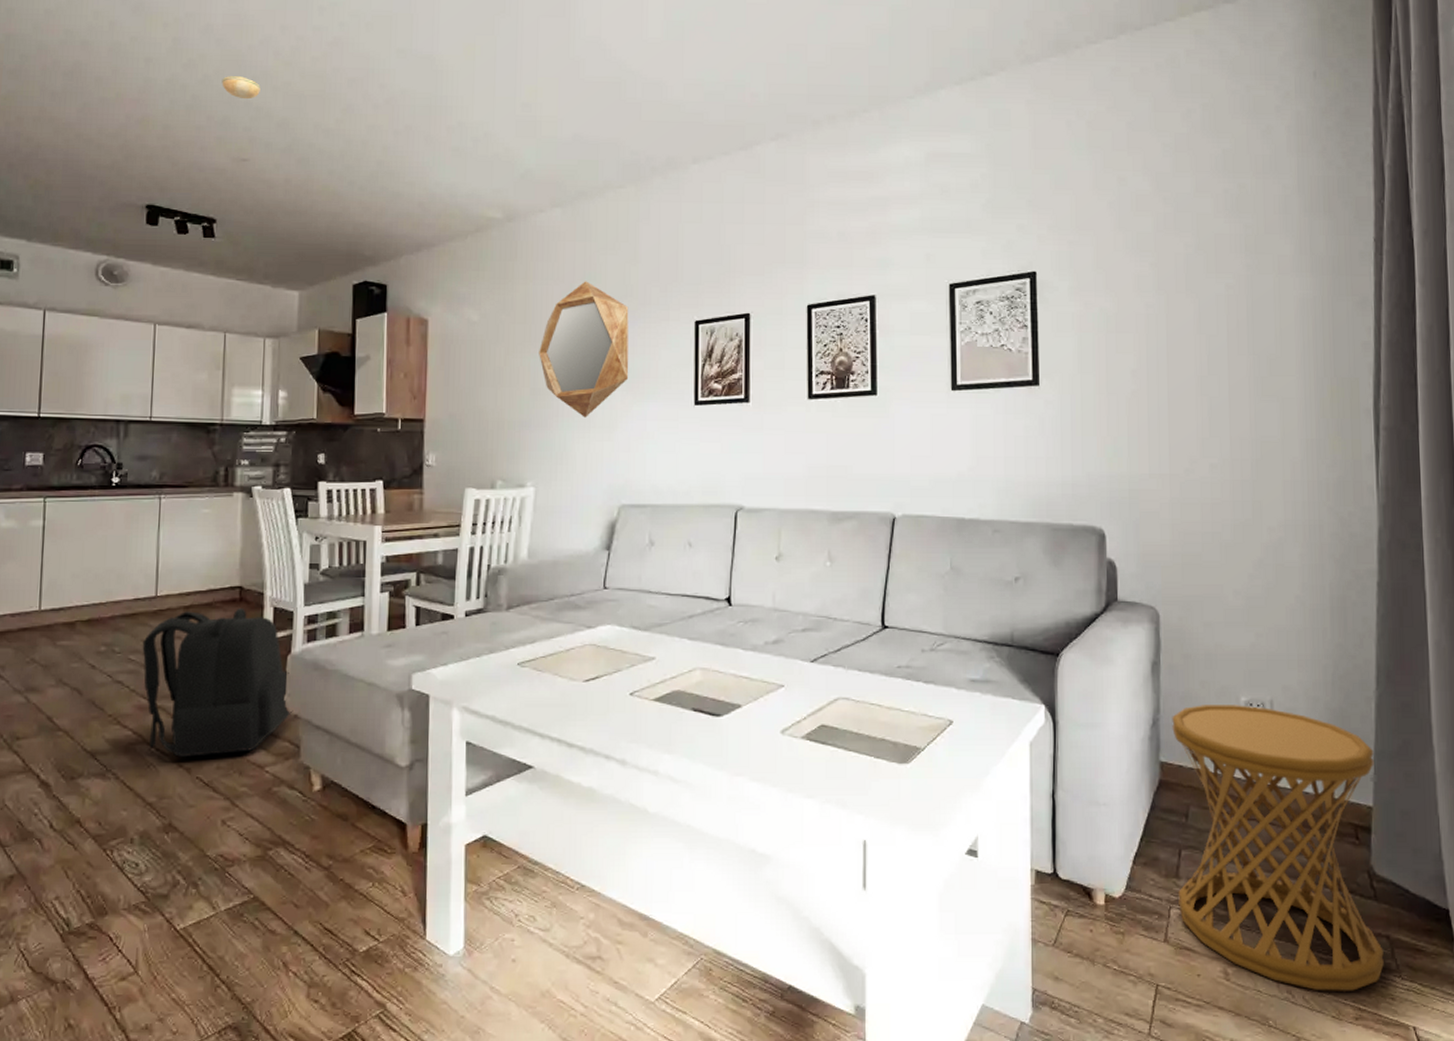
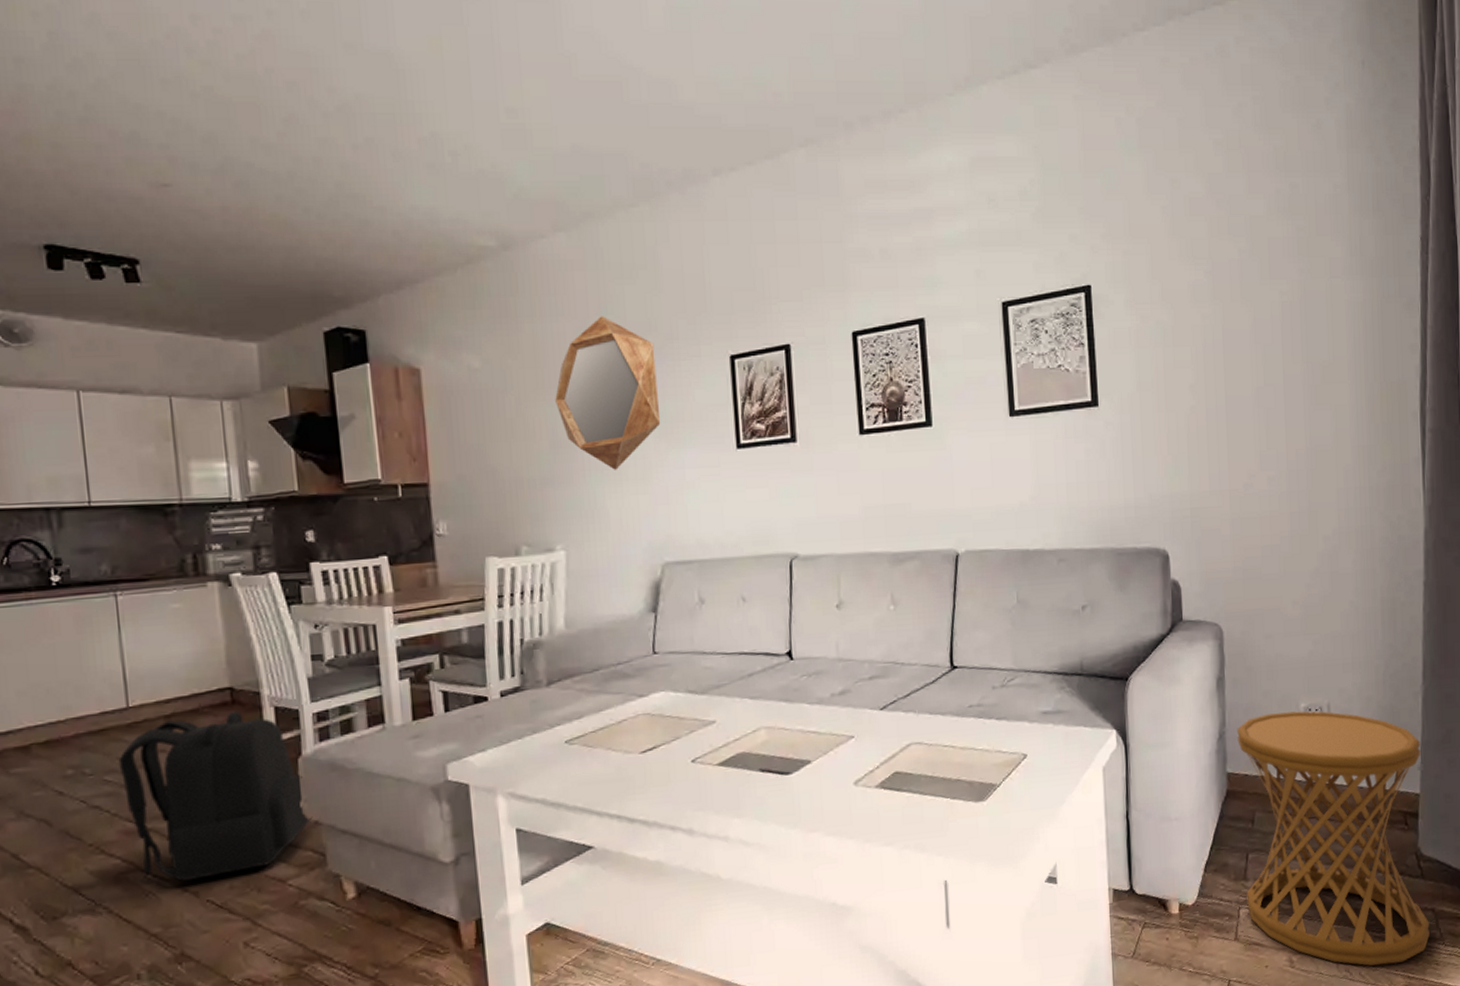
smoke detector: present [222,76,260,100] -> none [121,80,175,109]

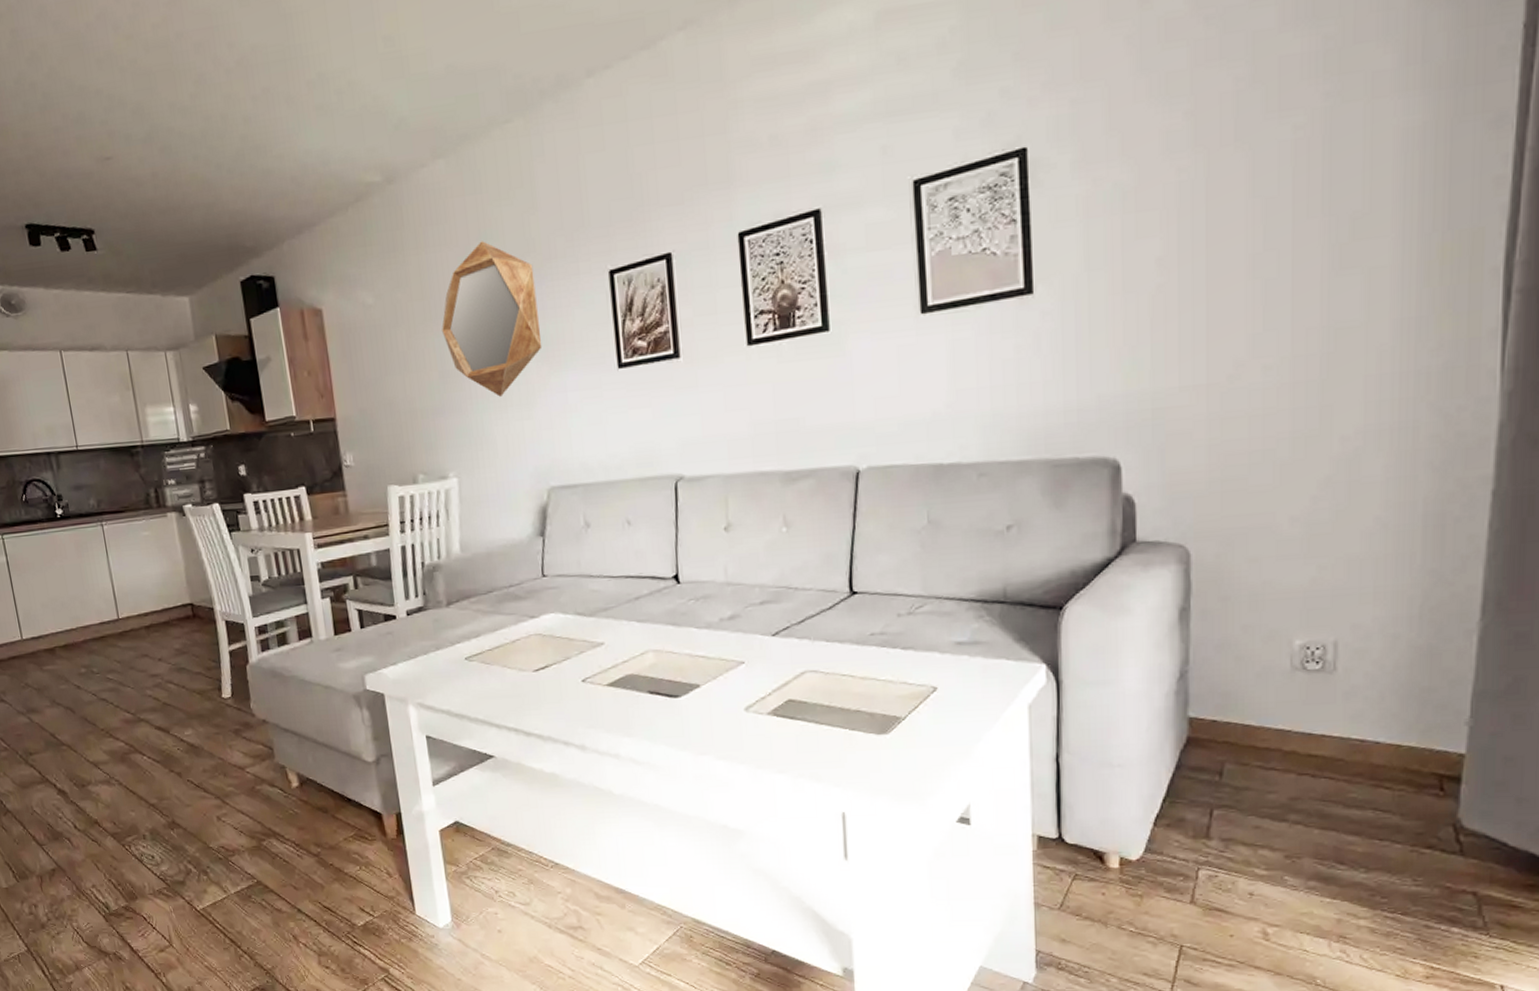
backpack: present [118,712,313,882] -> none [115,624,261,764]
side table: present [1237,711,1430,966] -> none [1204,649,1472,950]

